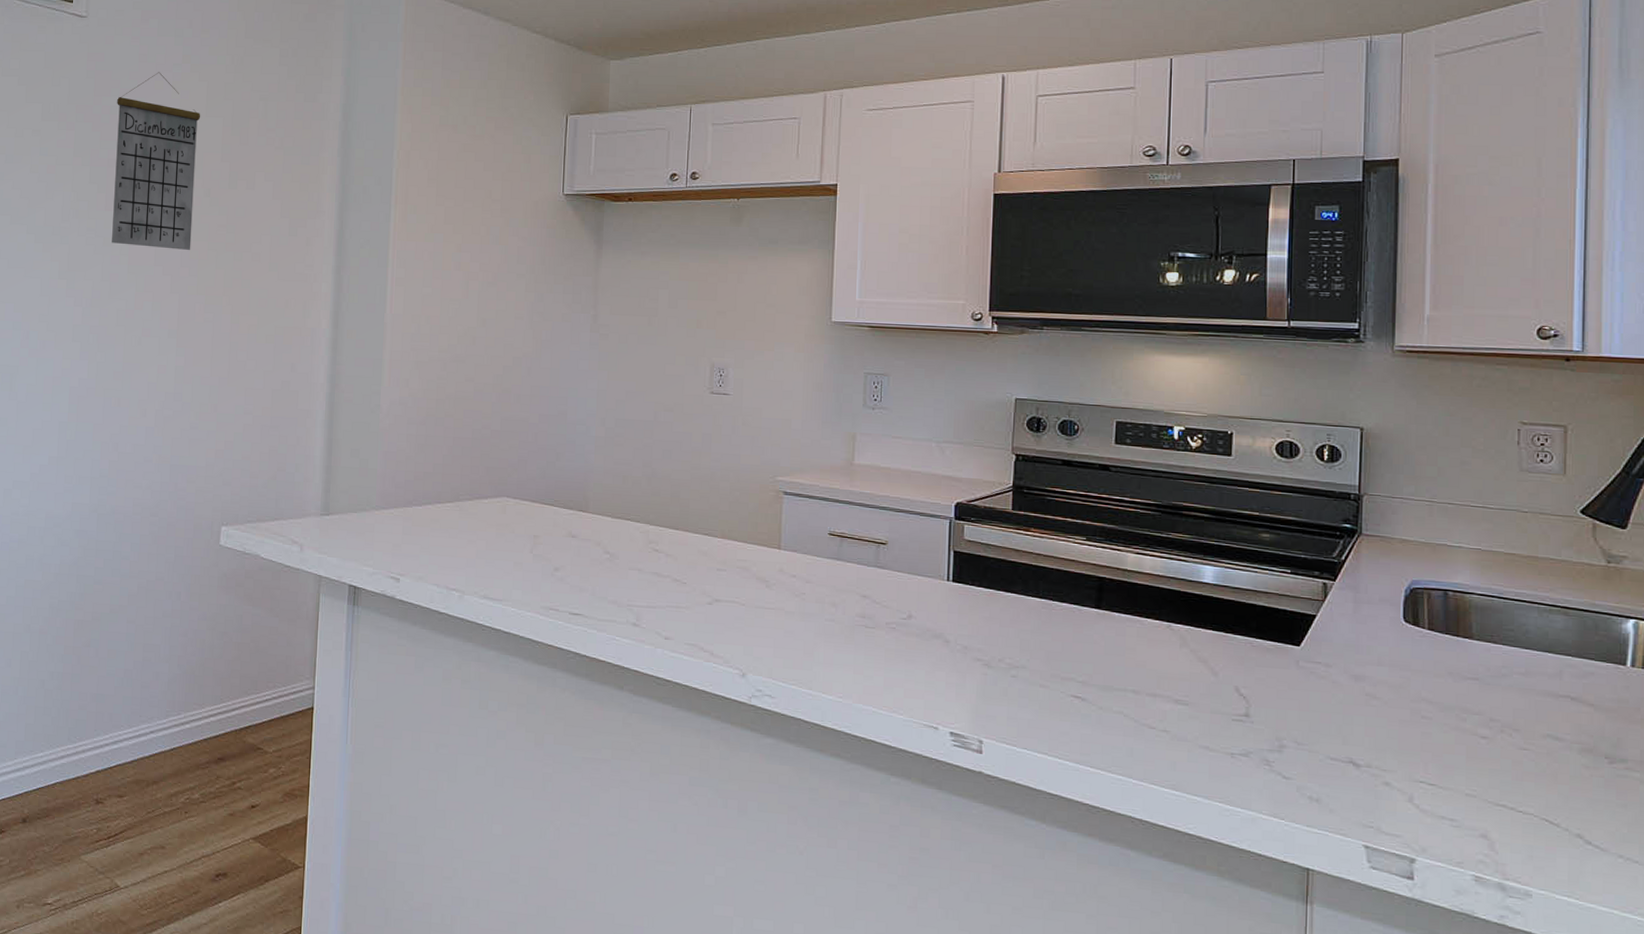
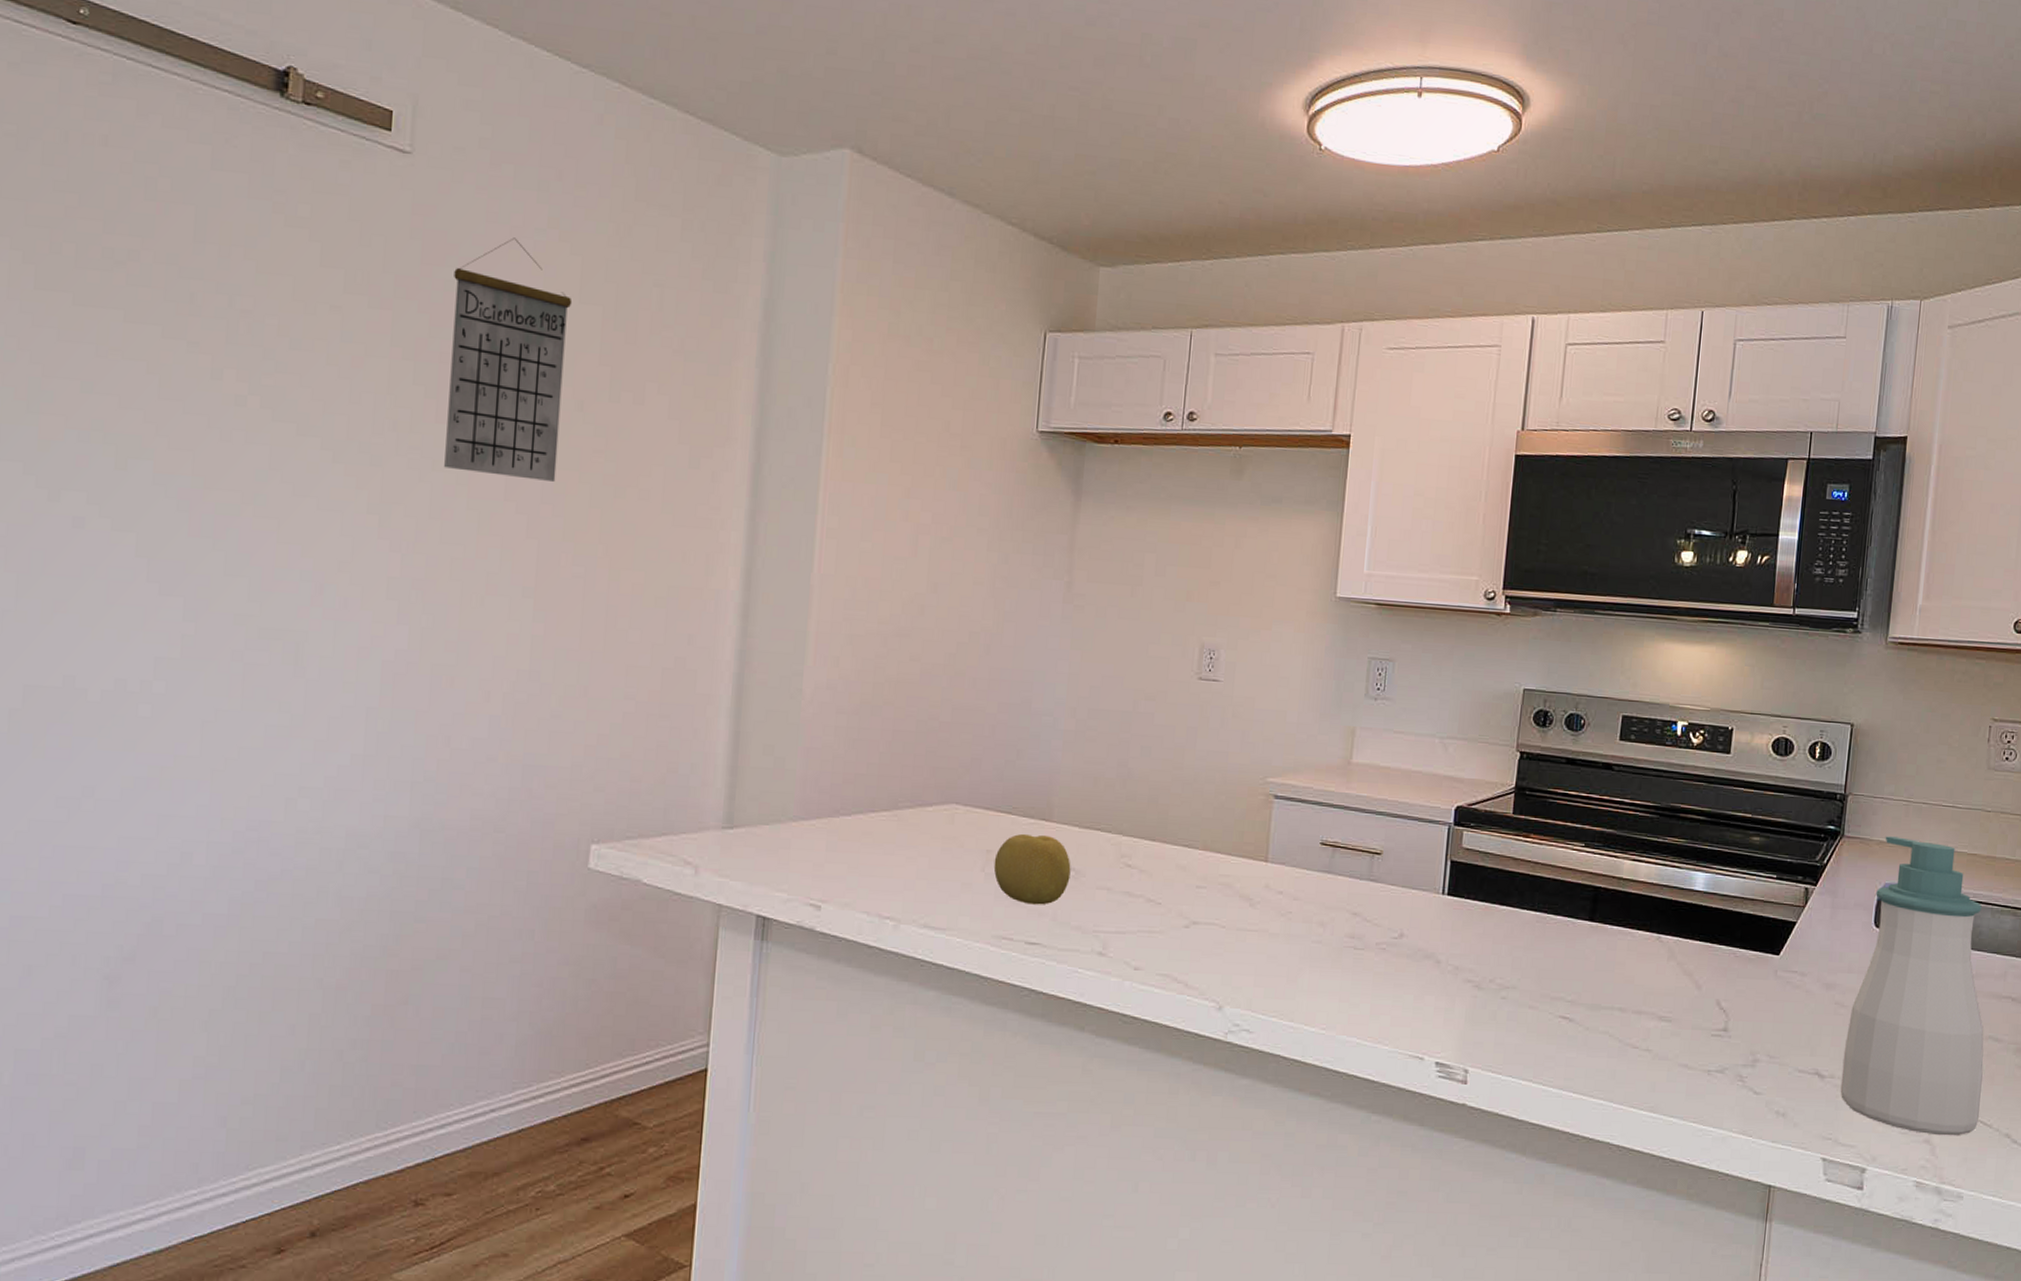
fruit: none [540,522,606,582] -> present [993,833,1071,905]
soap bottle: none [1379,535,1545,833] -> present [1840,836,1984,1136]

